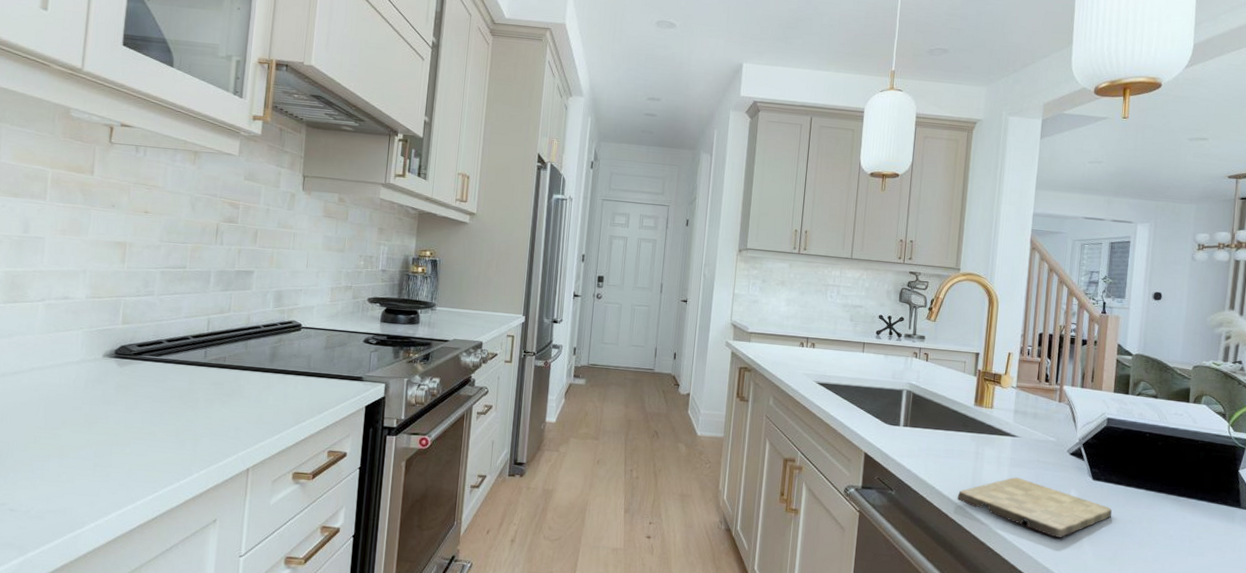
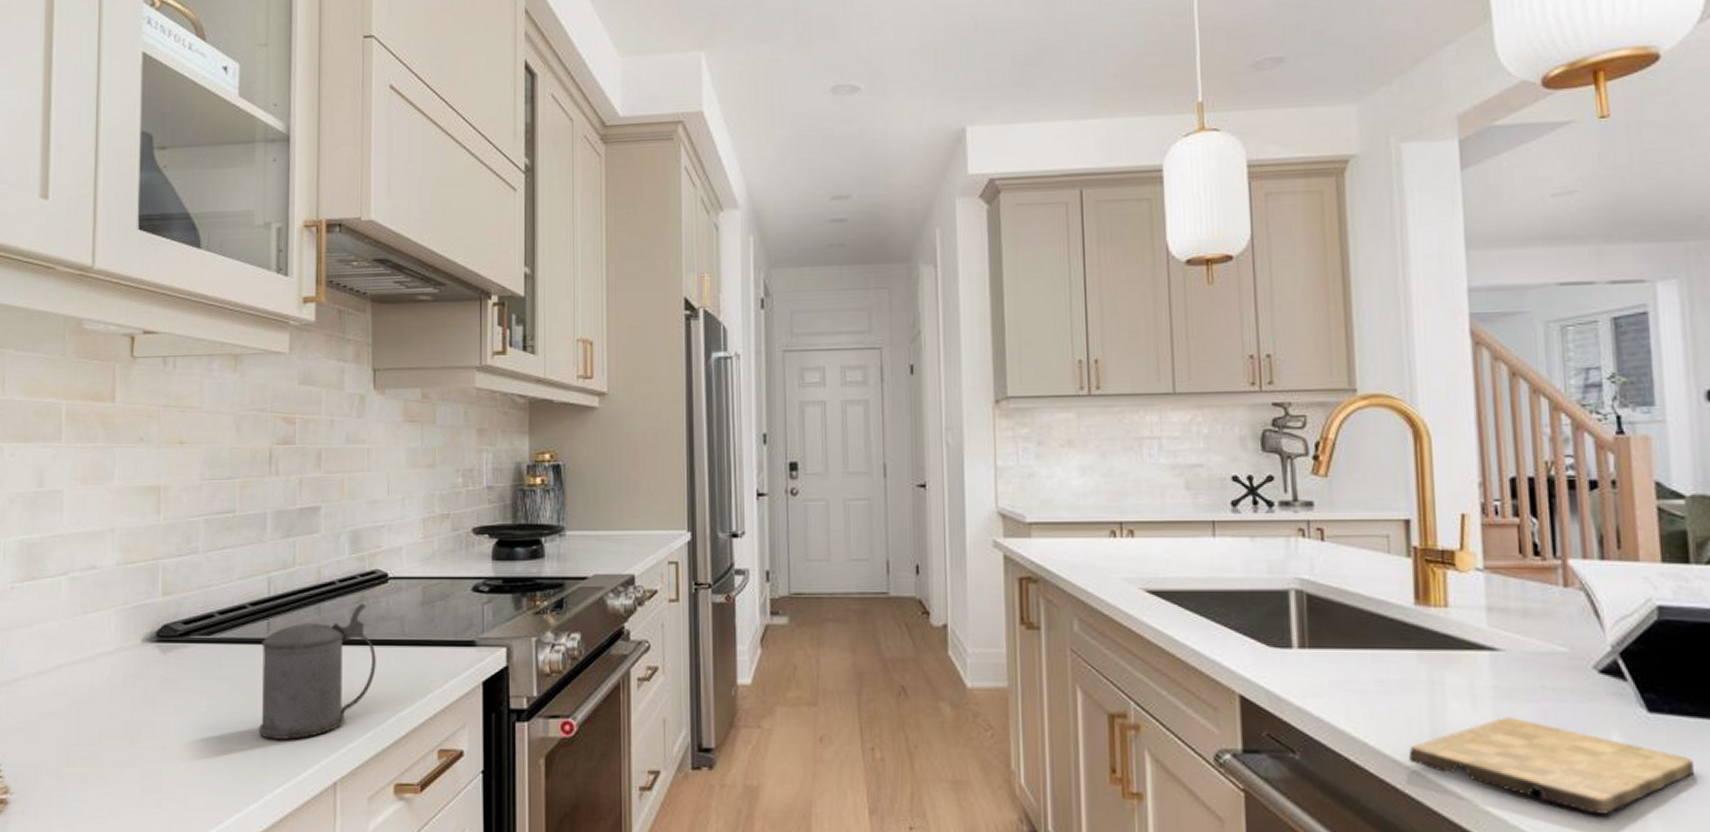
beer stein: none [191,343,287,436] -> present [258,603,376,740]

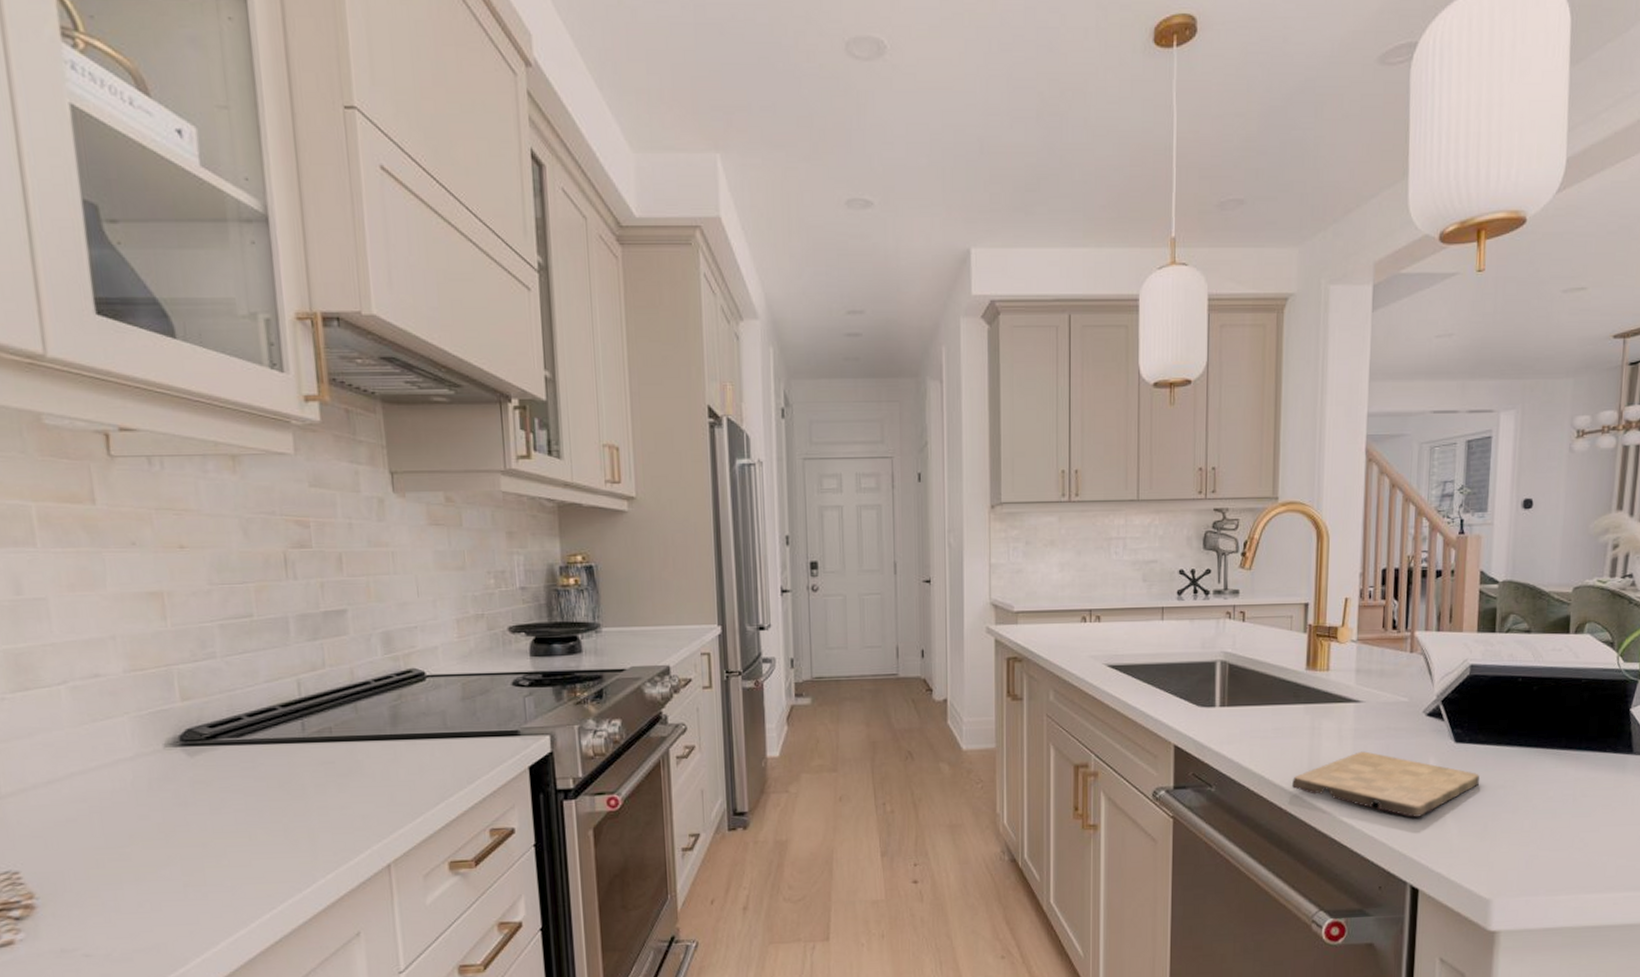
beer stein: present [258,603,376,740] -> none [297,700,421,830]

